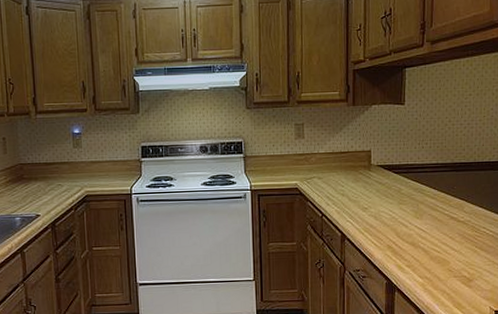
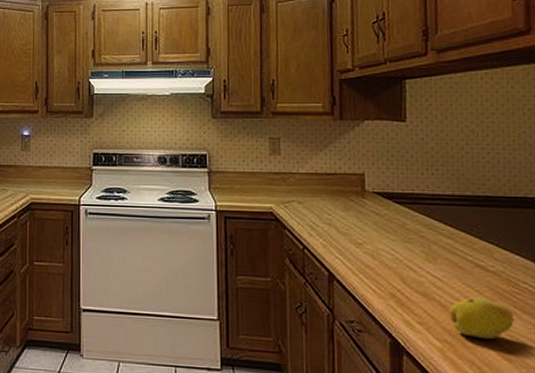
fruit: none [430,242,475,273] -> present [449,296,515,340]

